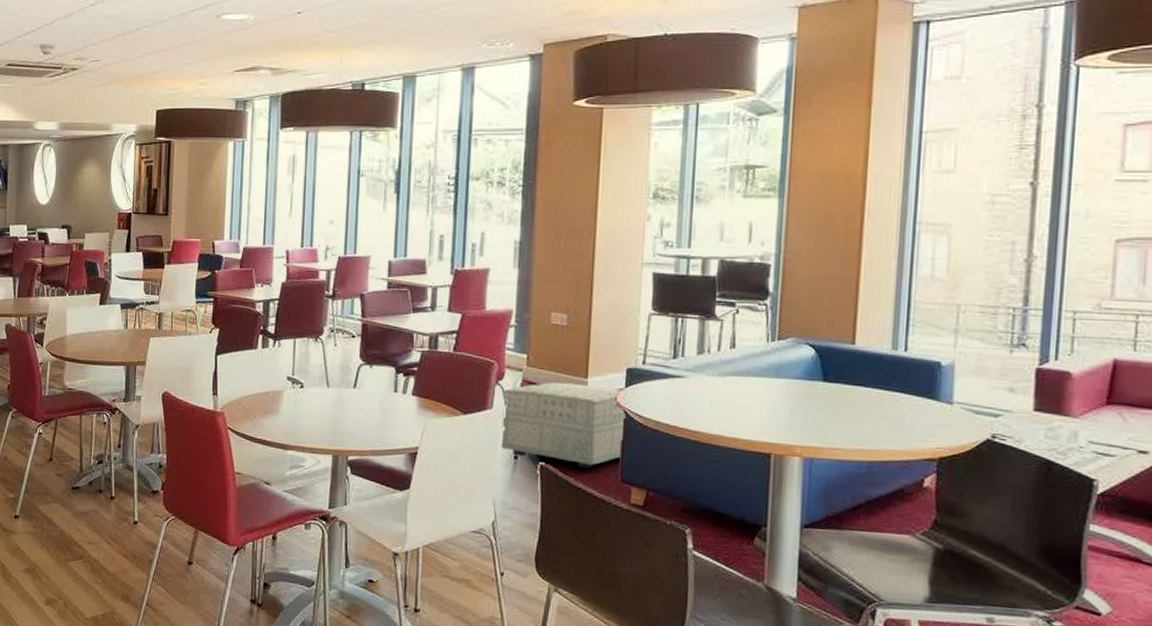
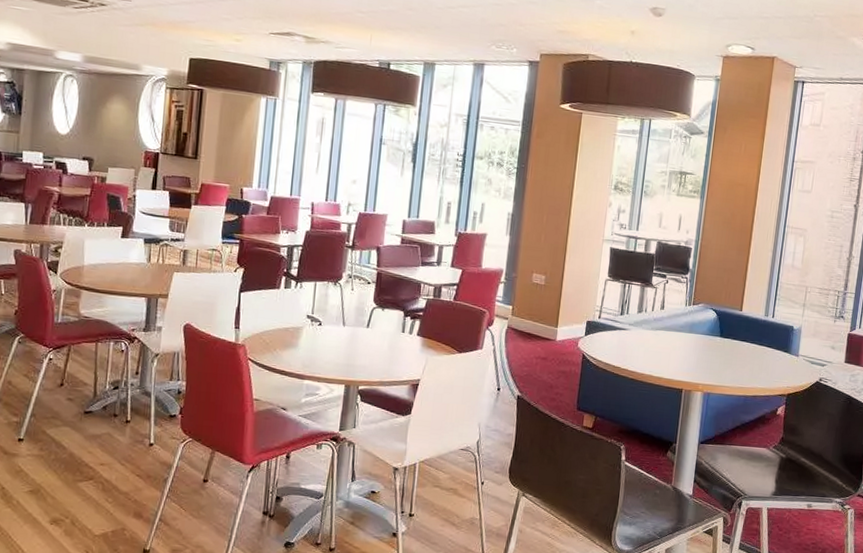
ottoman: present [501,382,626,469] -> none [487,329,584,399]

